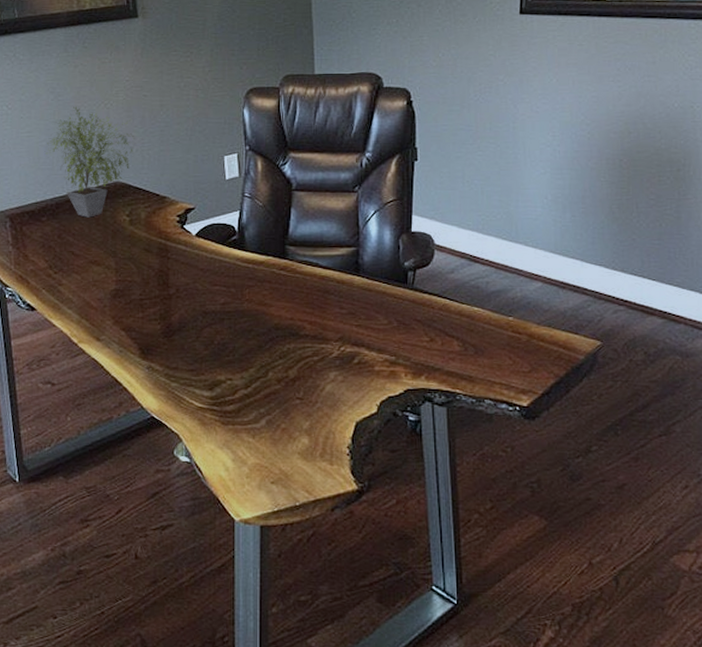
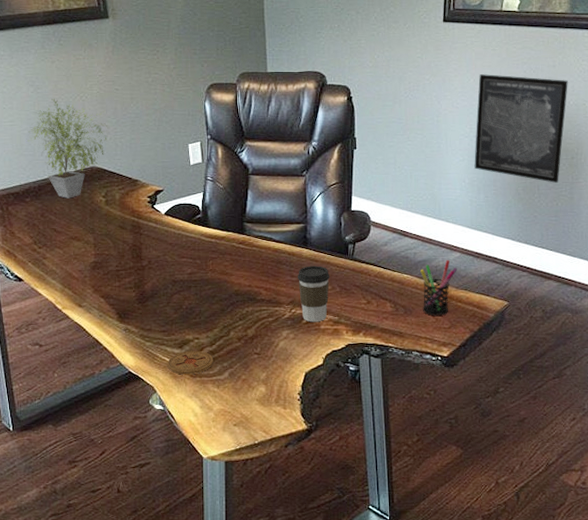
coaster: none [195,393,248,422] -> present [167,350,213,375]
coffee cup: none [347,296,385,363] -> present [297,266,329,322]
pen holder: none [494,291,539,357] -> present [420,260,458,316]
wall art: none [558,73,672,200] -> present [474,74,568,183]

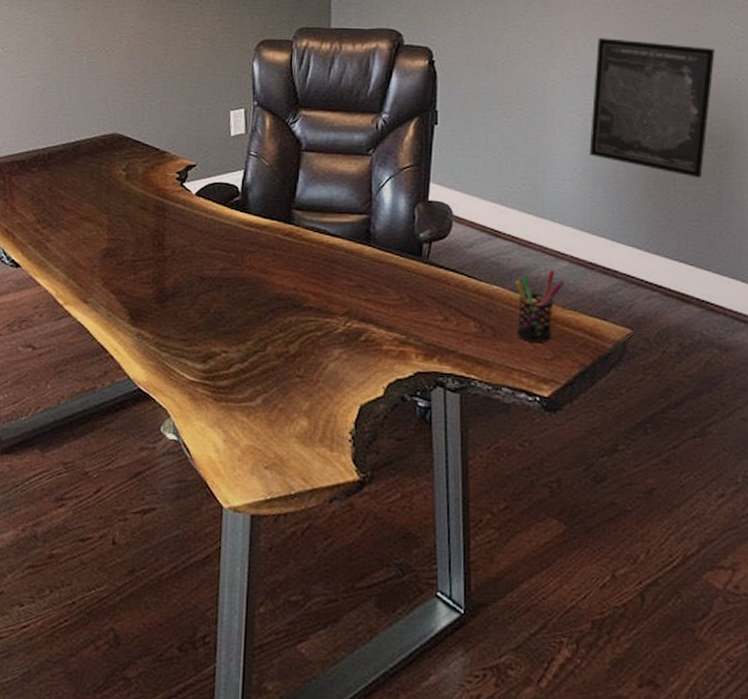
potted plant: present [27,98,108,199] -> none [40,51,136,170]
coaster: present [167,350,213,375] -> none [185,366,244,398]
coffee cup: present [297,266,329,322] -> none [355,268,397,341]

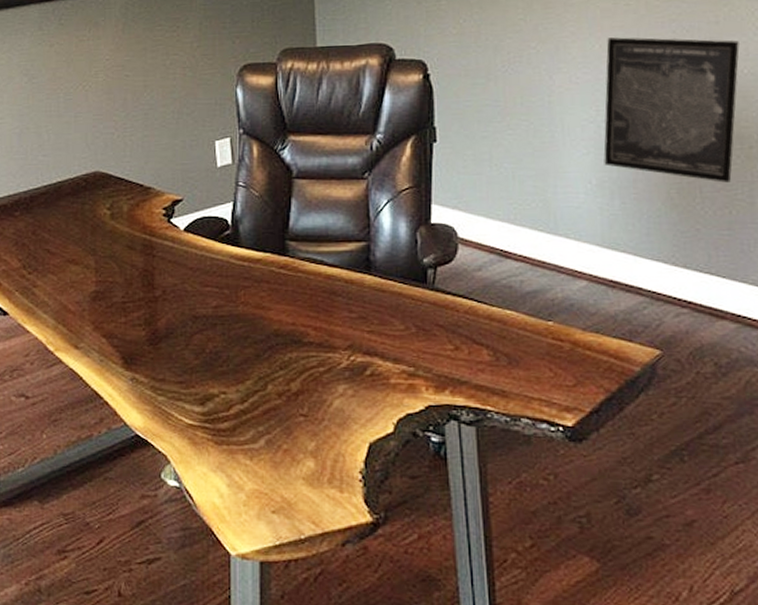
pen holder: present [515,270,565,343] -> none [530,291,585,368]

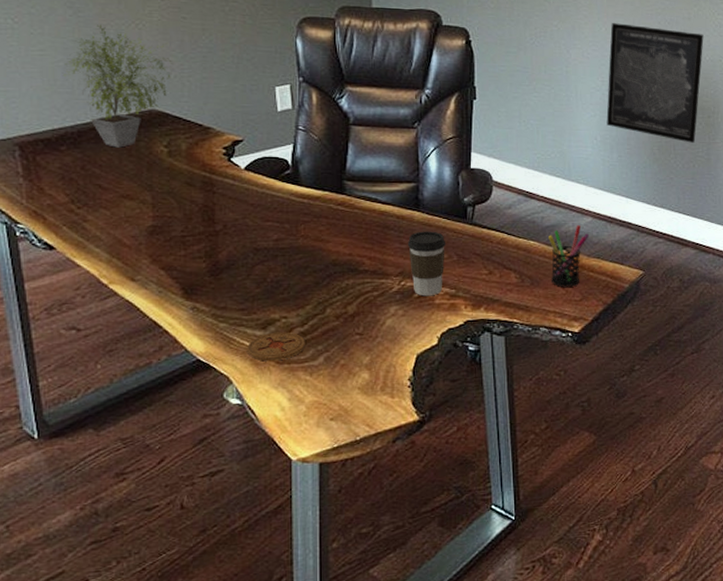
potted plant: none [19,89,116,212] -> present [63,24,172,148]
coaster: none [184,409,245,441] -> present [246,331,305,361]
coffee cup: none [357,298,402,375] -> present [407,231,445,296]
pen holder: none [530,291,585,368] -> present [549,225,590,287]

